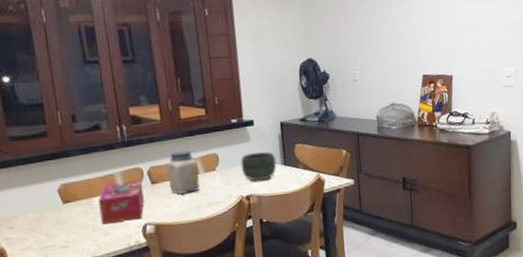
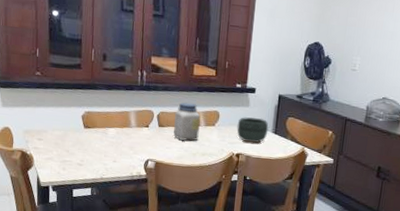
tissue box: present [98,180,145,225] -> none [112,119,151,154]

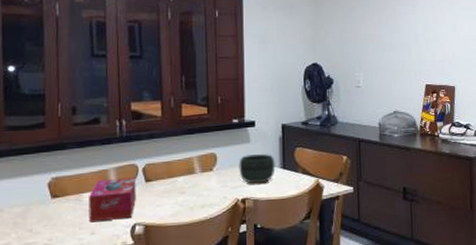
tissue box: none [112,119,151,154] -> present [89,177,136,223]
jar: present [173,102,201,141] -> none [163,148,196,194]

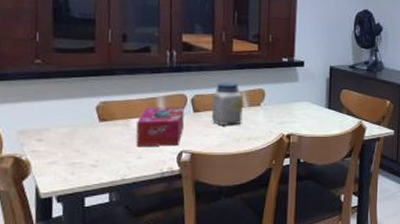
jar: none [163,148,196,194] -> present [212,82,244,125]
bowl: present [239,154,276,184] -> none [286,93,321,121]

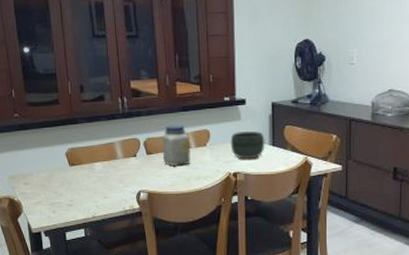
tissue box: present [136,106,185,147] -> none [100,150,140,188]
bowl: none [286,93,321,121] -> present [230,131,265,159]

